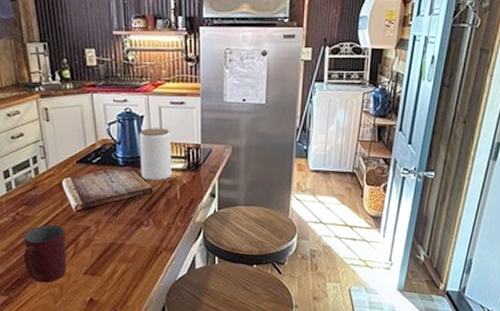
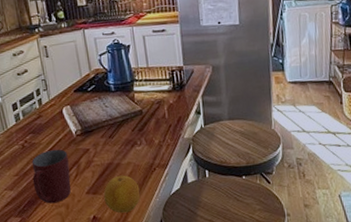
fruit: none [102,256,143,297] -> present [103,175,141,213]
jar: present [139,128,173,181] -> none [127,54,160,103]

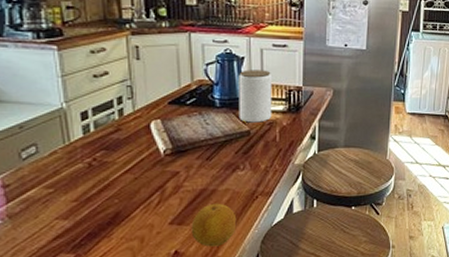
mug: present [31,149,71,204] -> none [98,170,150,237]
jar: none [127,54,160,103] -> present [239,70,273,123]

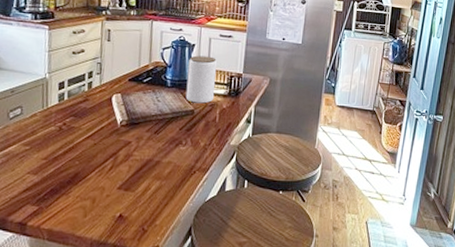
fruit: present [191,203,237,247] -> none [135,174,175,215]

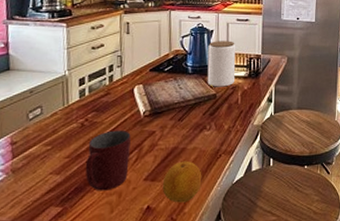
mug: none [61,136,107,195] -> present [85,129,131,191]
fruit: none [135,174,175,215] -> present [162,160,202,203]

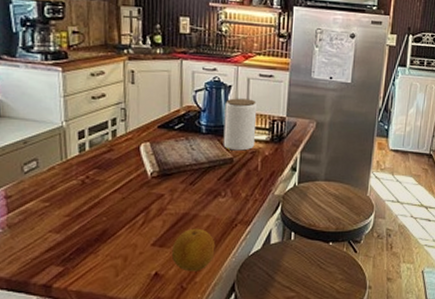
mug: present [85,129,131,191] -> none [87,190,137,254]

